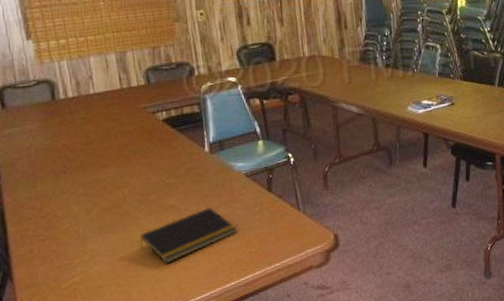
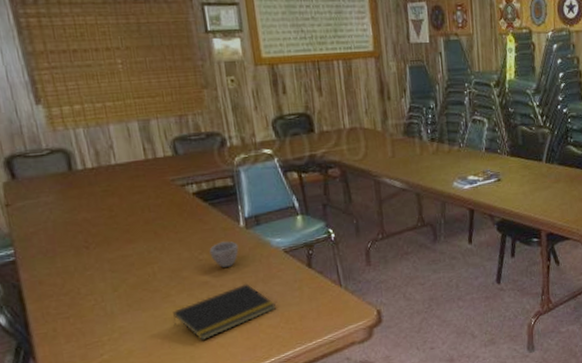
cup: none [176,165,204,191] -> present [209,241,239,268]

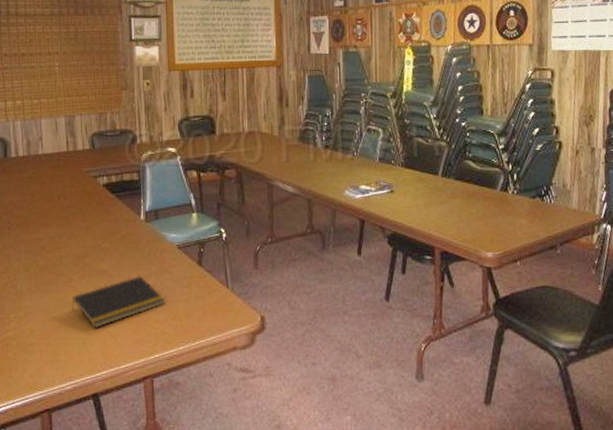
cup: present [209,241,239,268] -> none [111,232,137,258]

